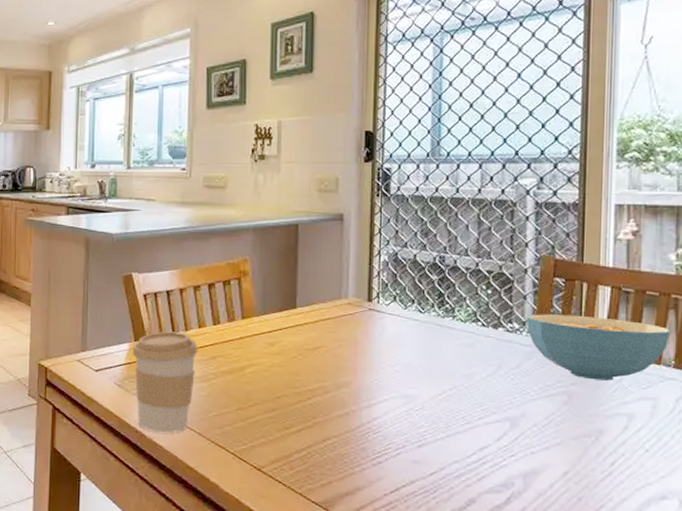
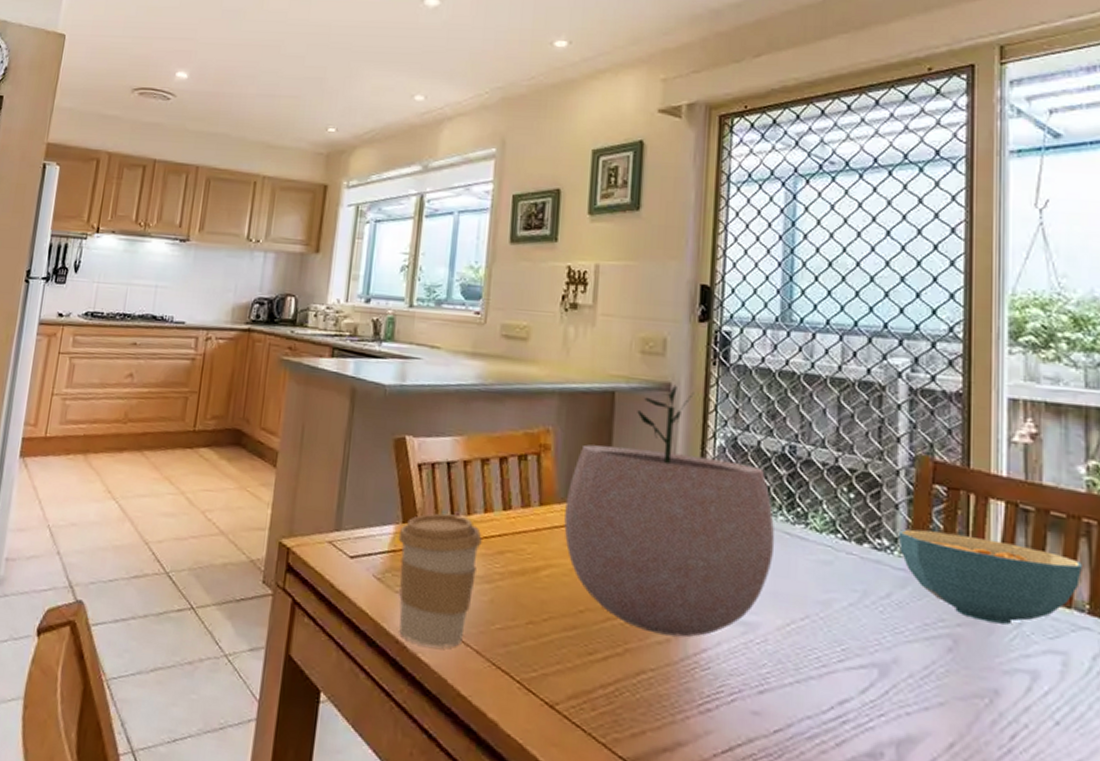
plant pot: none [262,215,429,410] -> present [564,385,775,638]

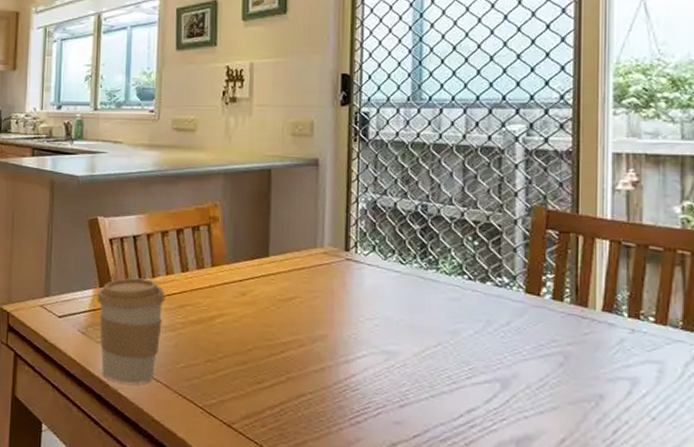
plant pot: present [564,385,775,638] -> none [233,160,411,366]
cereal bowl: present [898,529,1082,625] -> none [516,268,676,342]

